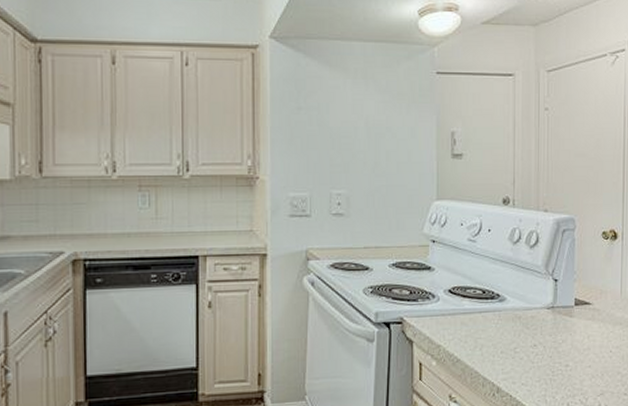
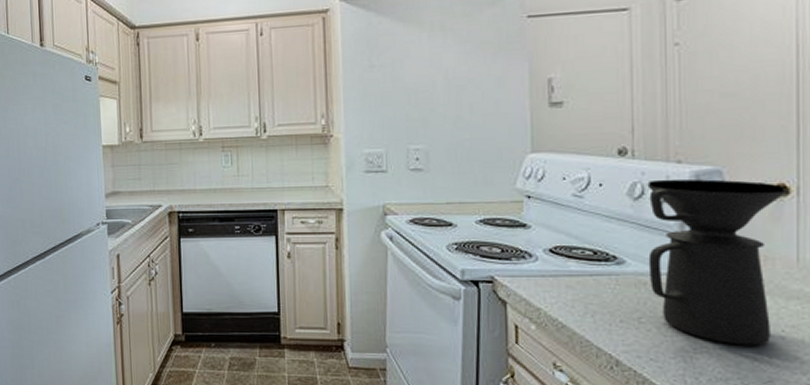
coffee maker: none [522,225,617,366] -> present [647,178,789,346]

